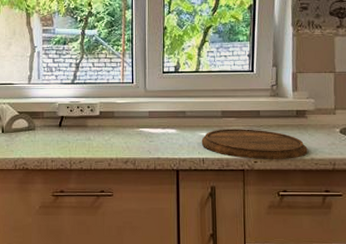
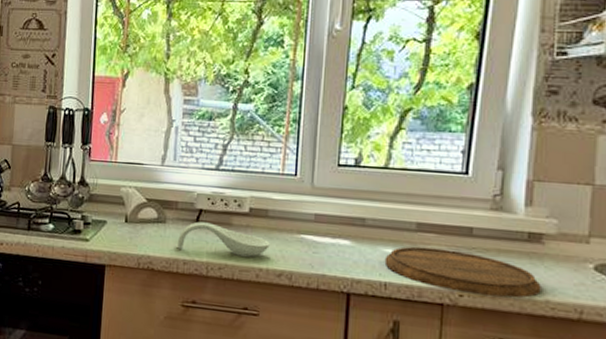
spoon rest: none [45,126,117,150] -> present [177,221,270,257]

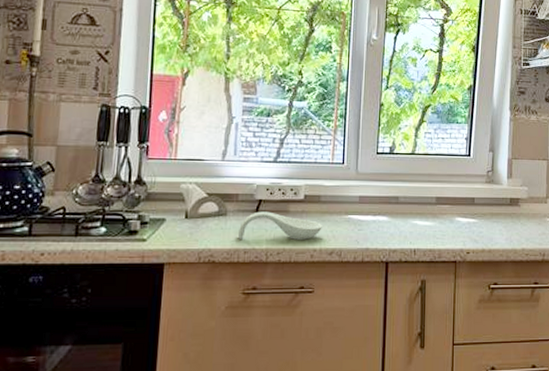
cutting board: present [384,246,541,298] -> none [413,217,519,251]

